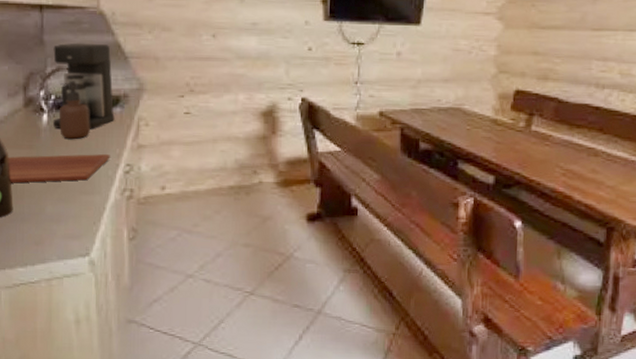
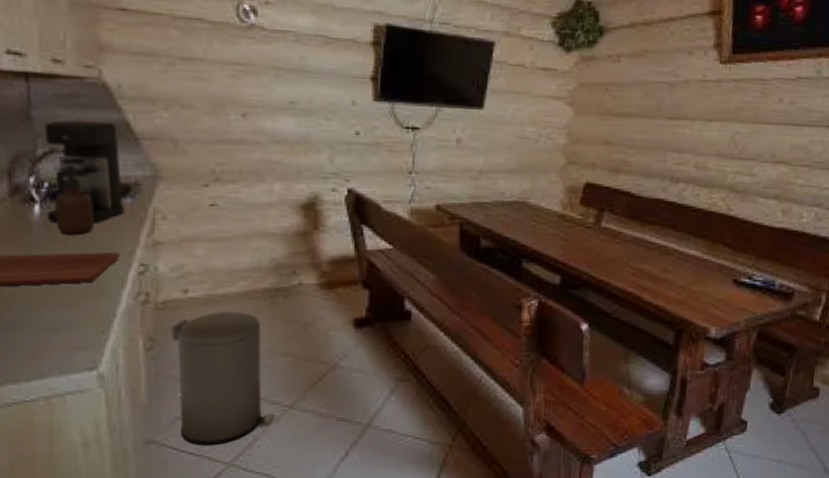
pedal bin: none [151,206,237,327] -> present [171,312,275,446]

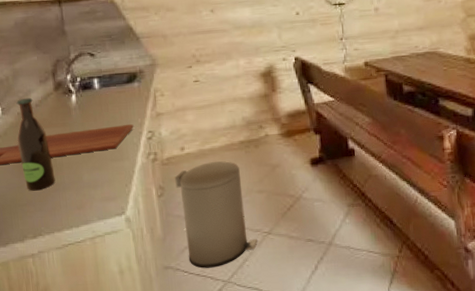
coffee maker: present [44,120,124,222] -> none [74,28,134,106]
soap dispenser: present [54,165,94,234] -> none [83,63,114,114]

